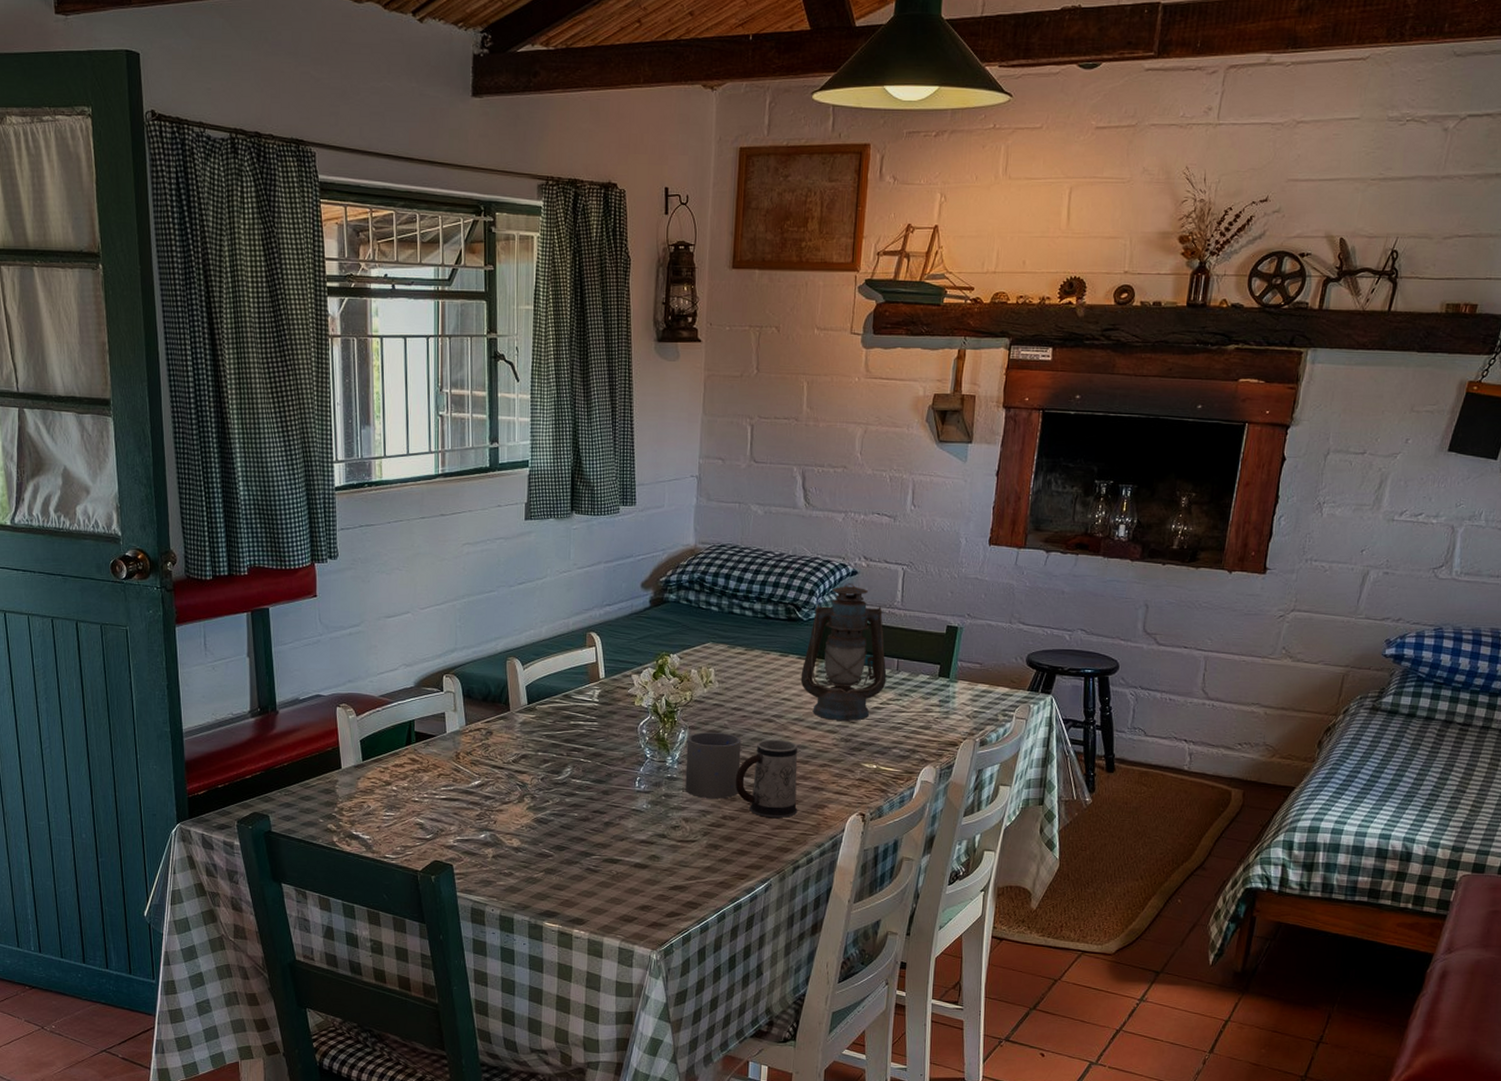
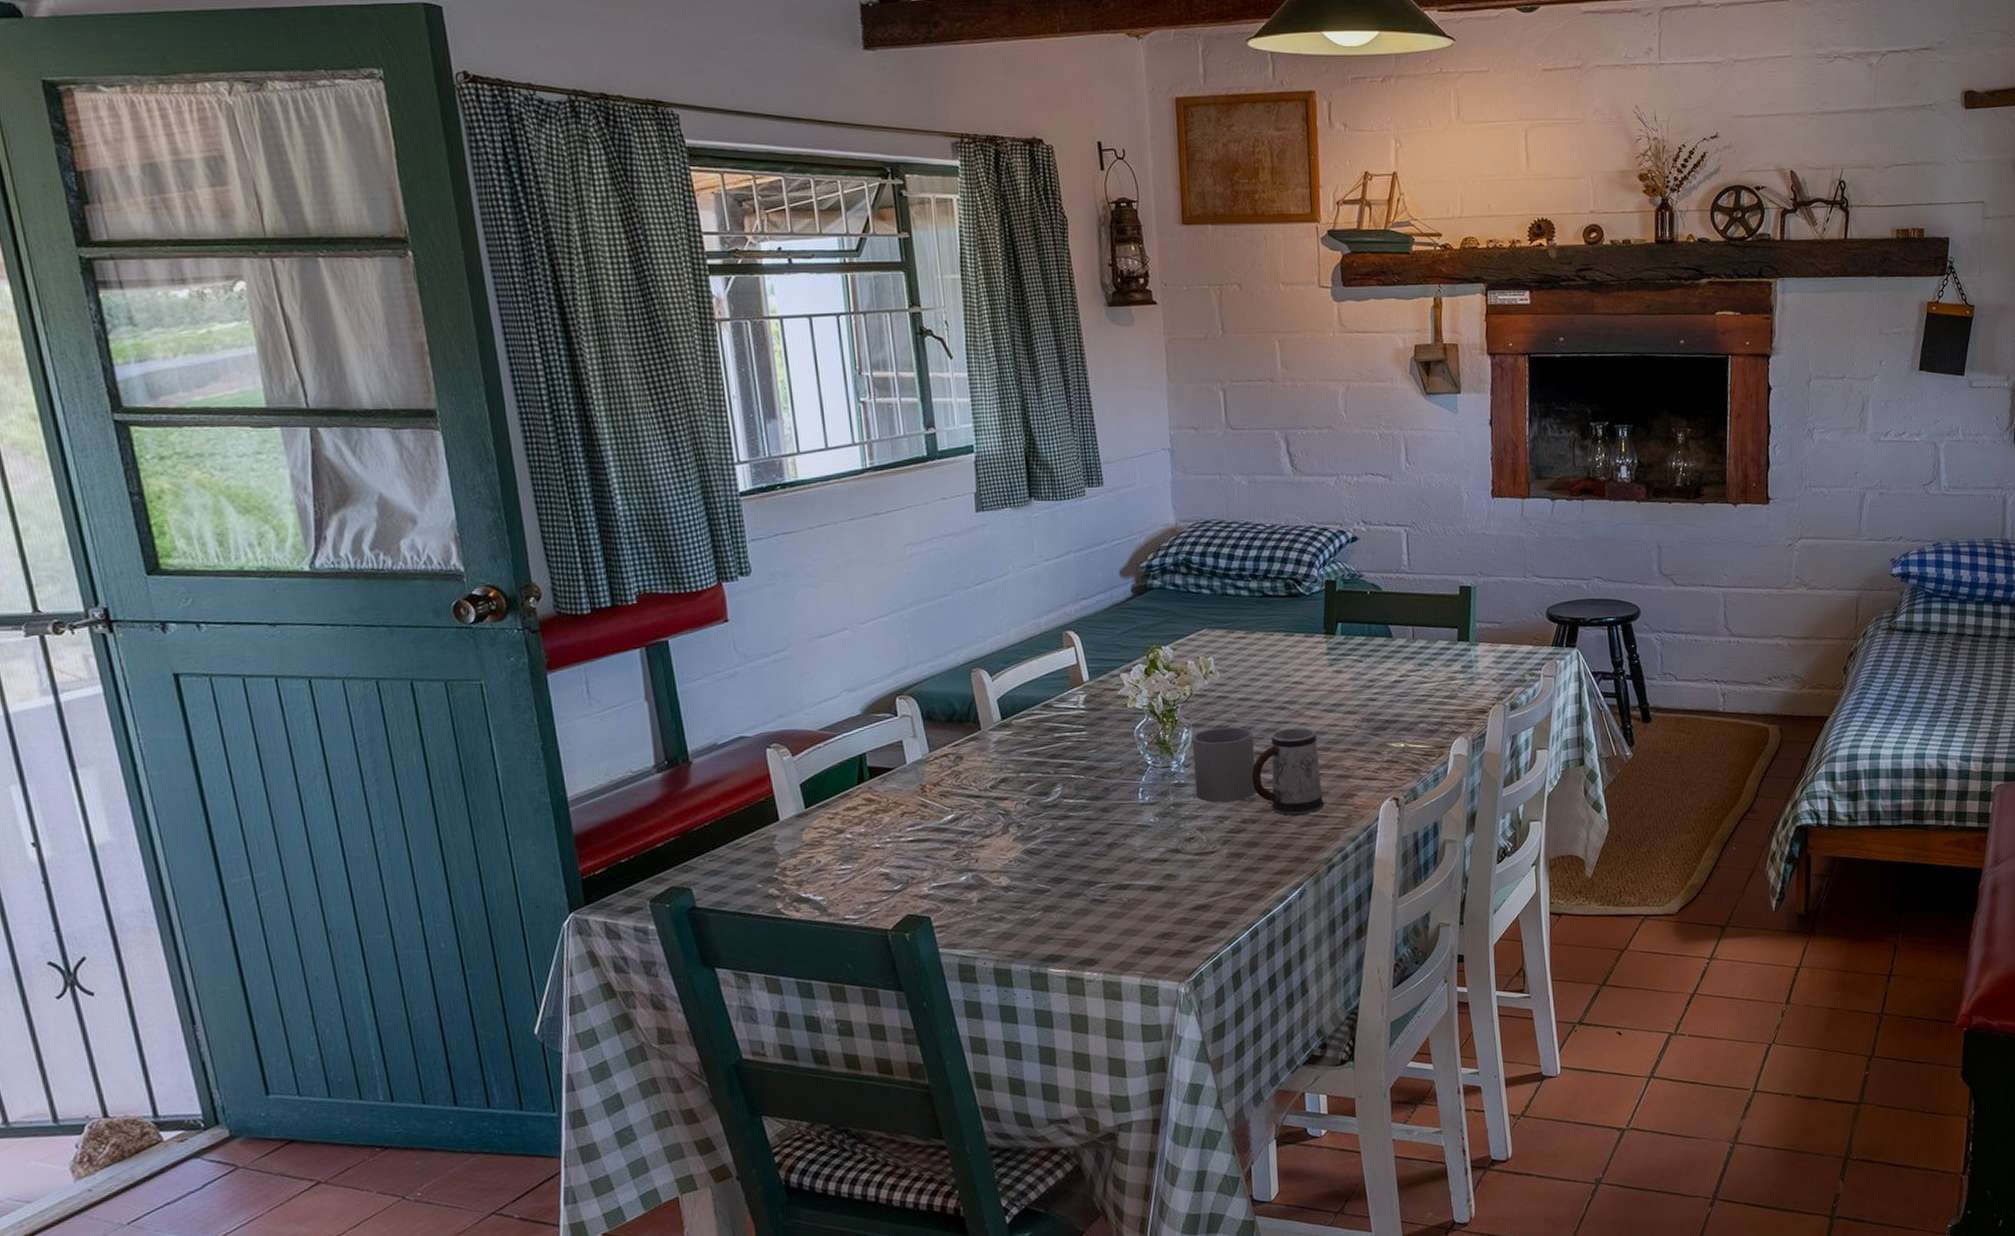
lantern: present [800,583,887,721] -> none [1310,551,1404,700]

